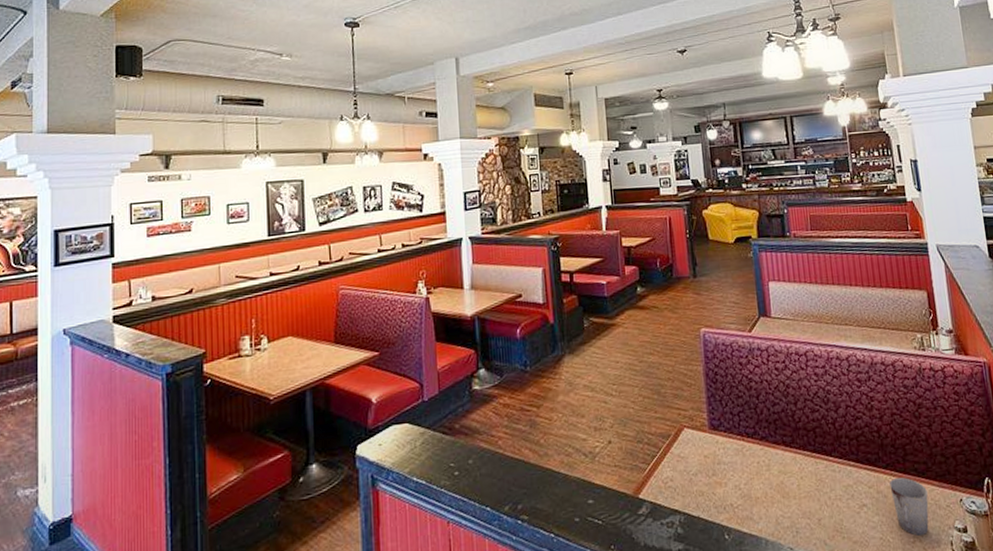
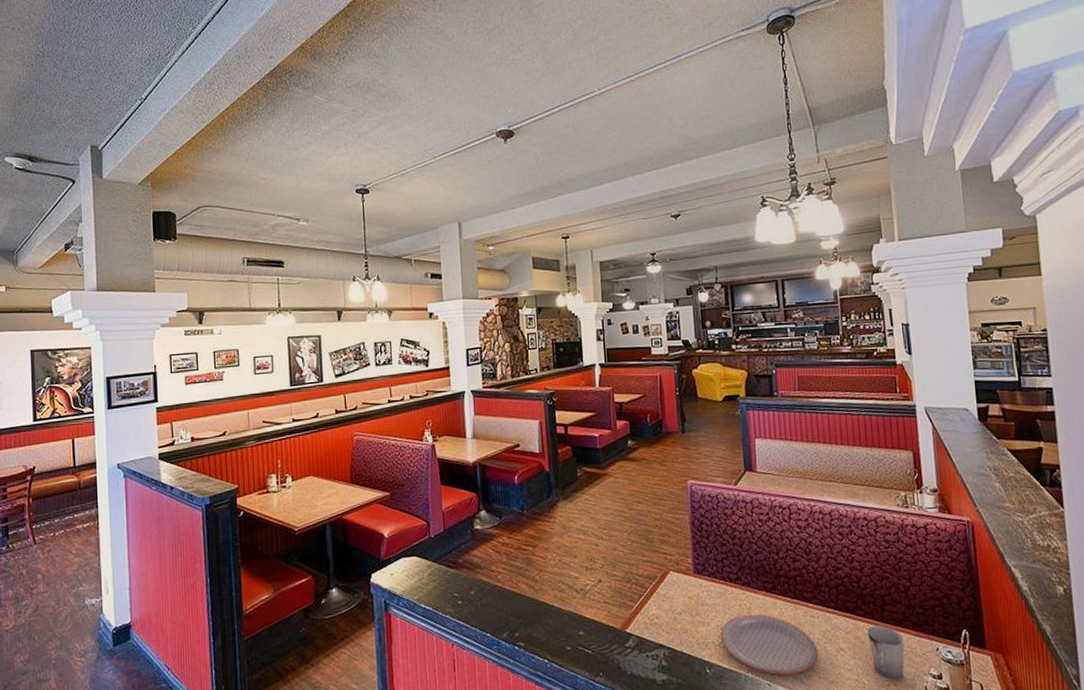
plate: none [738,471,841,538] -> present [720,614,818,676]

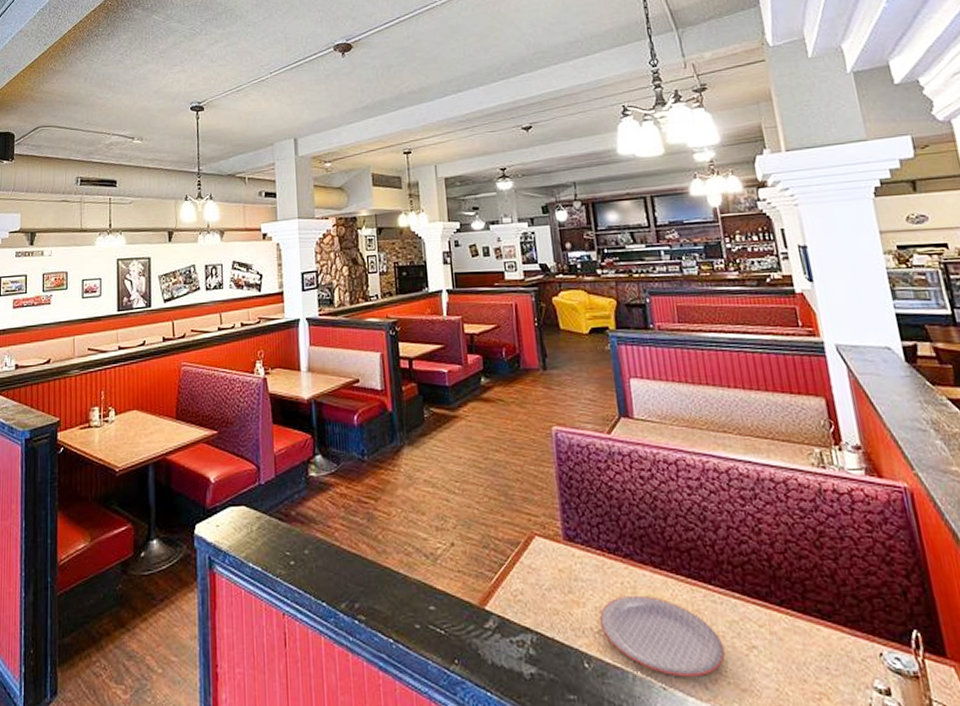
cup: present [867,626,905,679] -> none [785,619,839,692]

